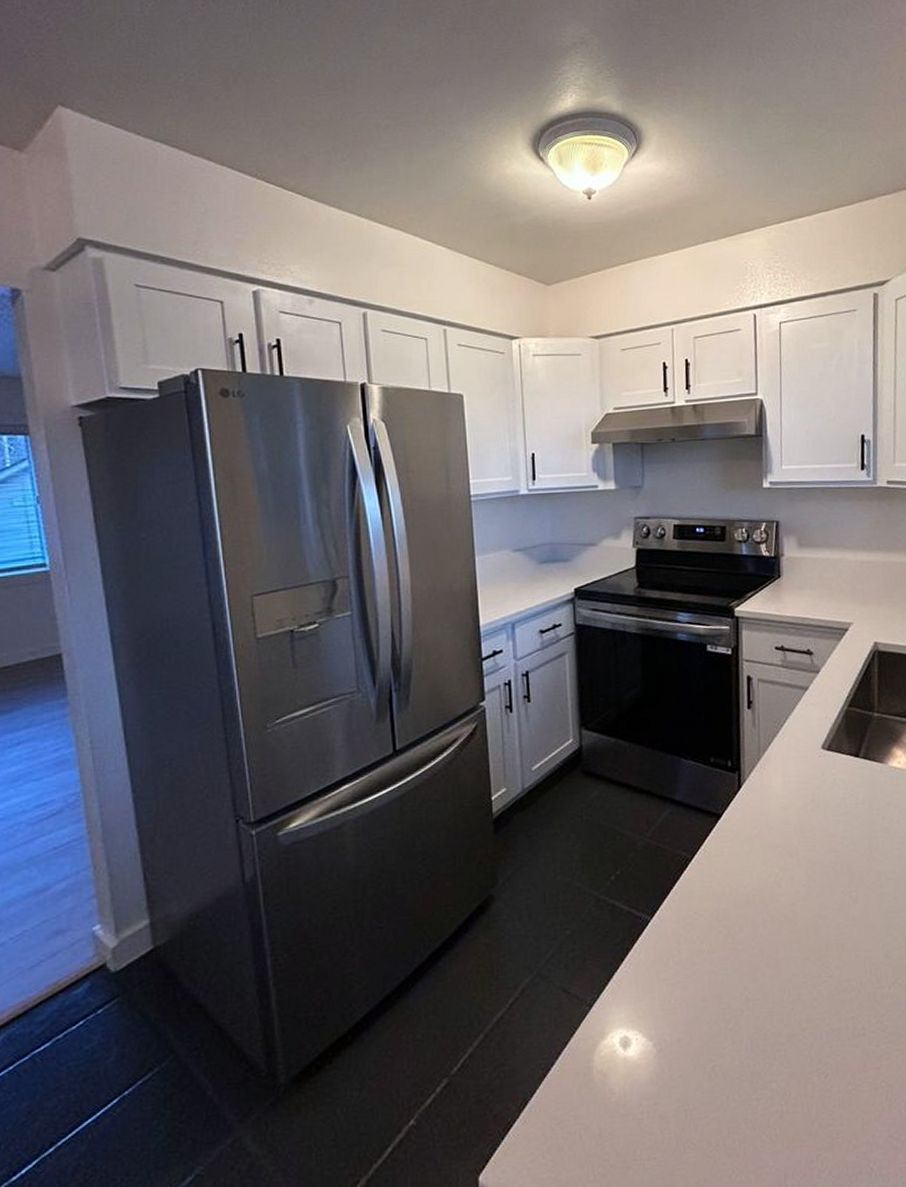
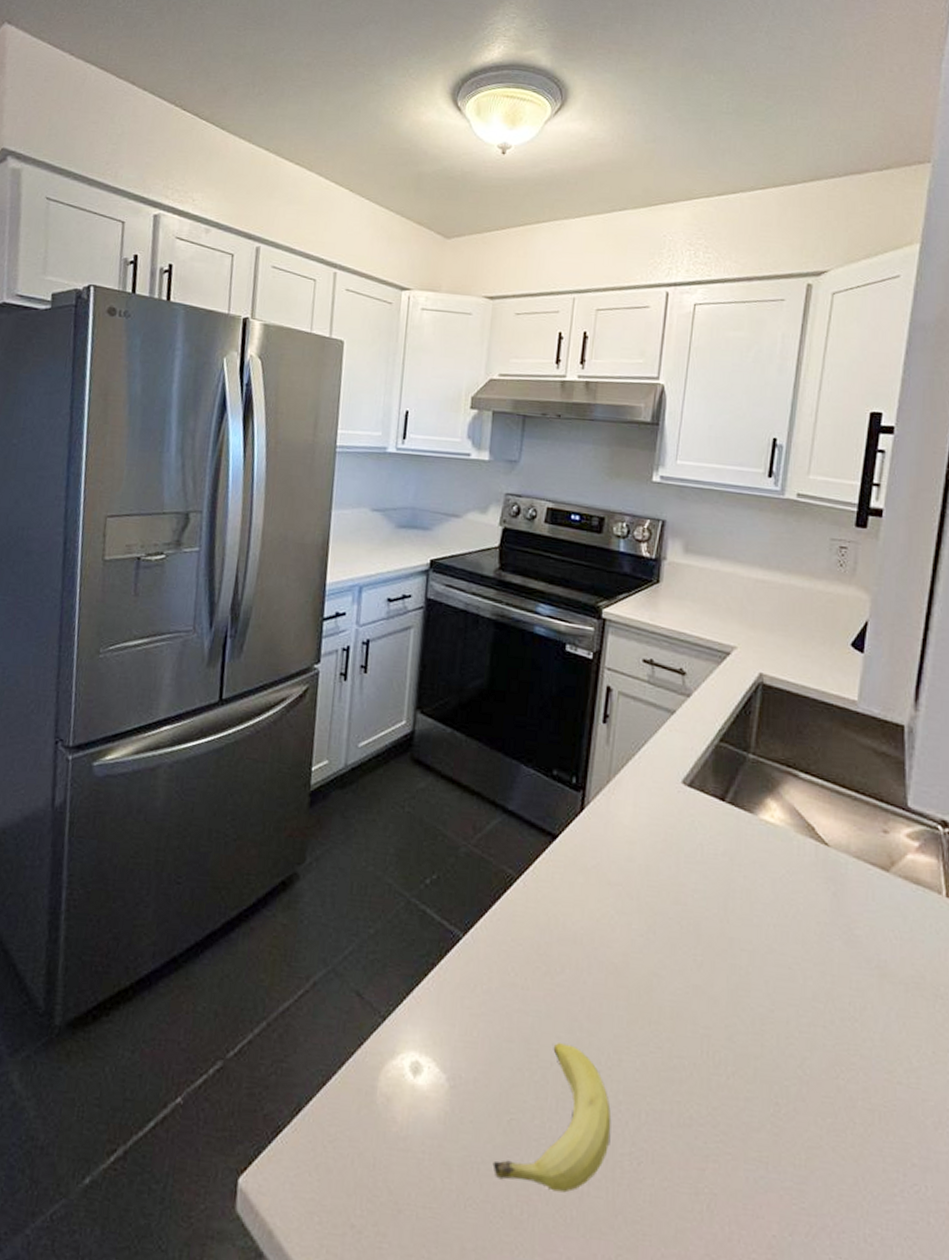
fruit: none [703,991,800,1119] -> present [492,1043,612,1193]

